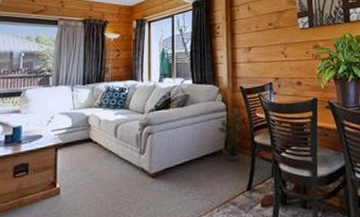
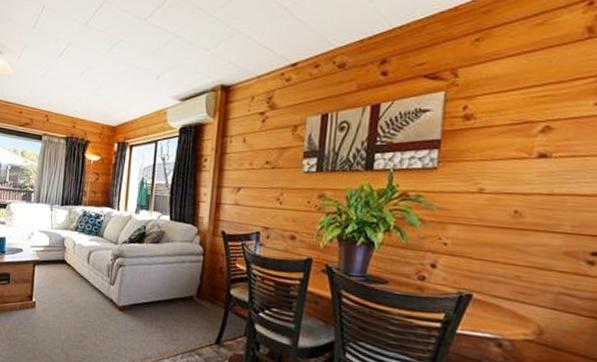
potted plant: present [217,107,245,161] -> none [191,253,222,310]

